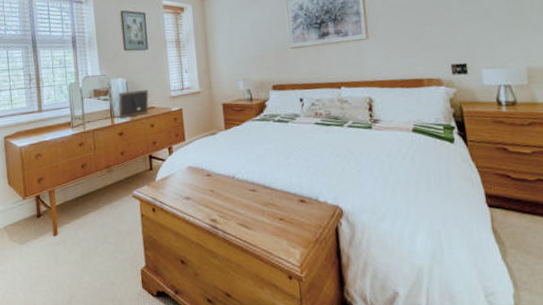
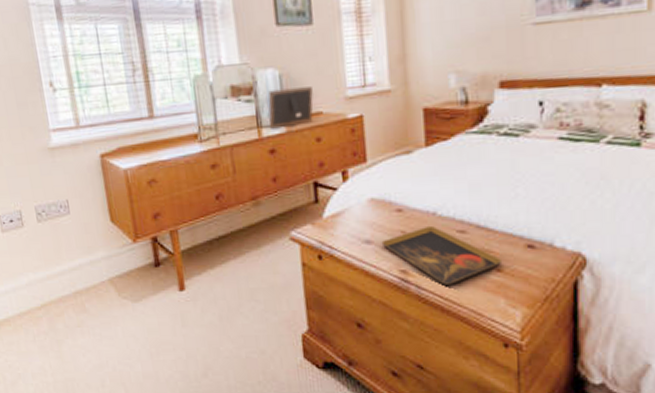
decorative tray: none [197,186,284,232] -> present [381,225,503,287]

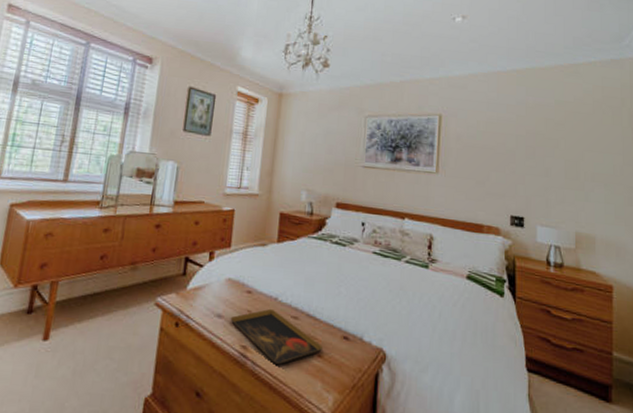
picture frame: present [268,87,314,129] -> none [159,177,200,209]

